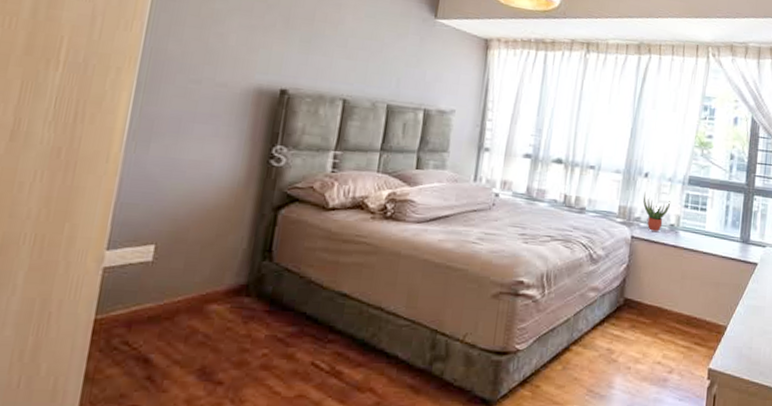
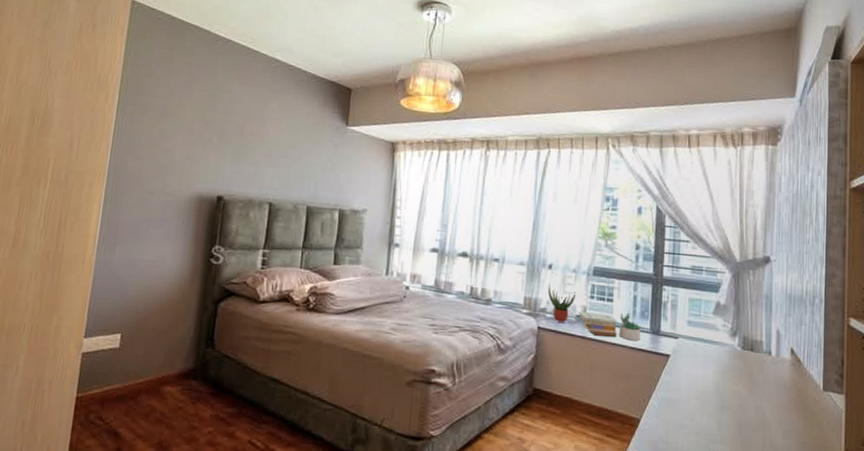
books: none [672,221,710,246] -> present [578,312,618,337]
succulent plant: none [710,222,733,250] -> present [619,313,642,341]

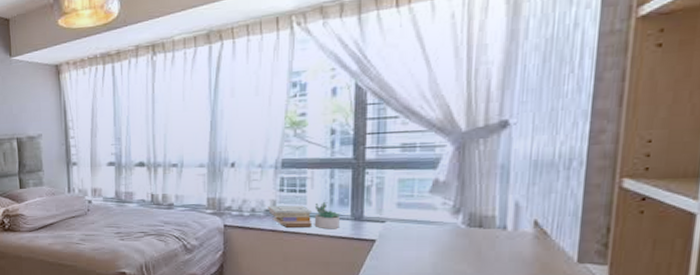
potted plant: present [547,283,577,322] -> none [231,182,264,218]

